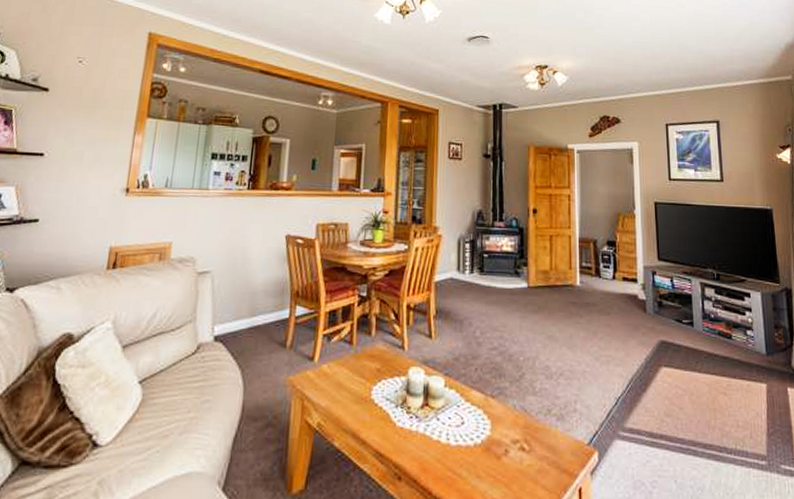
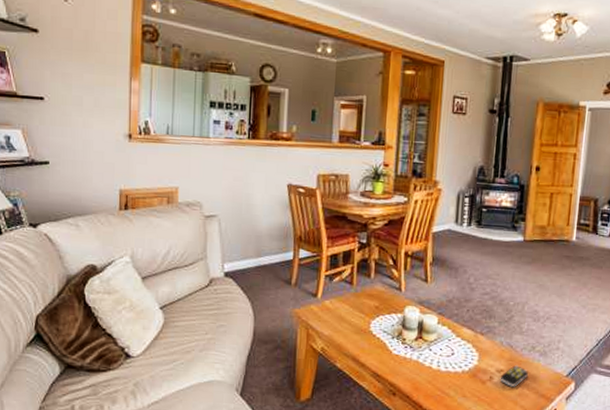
remote control: none [516,434,546,461] -> present [500,365,528,387]

